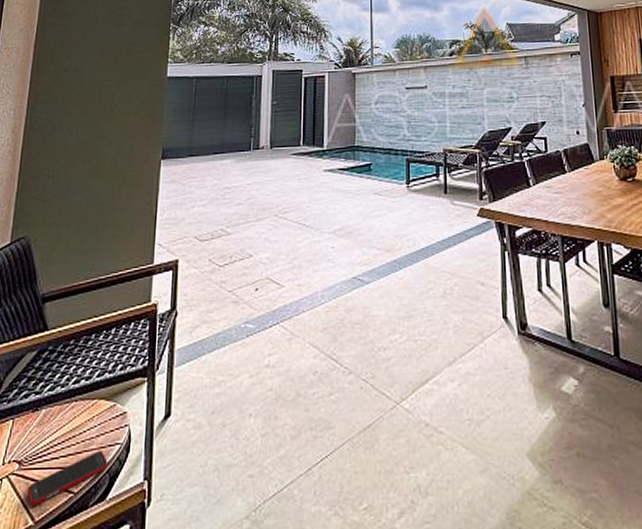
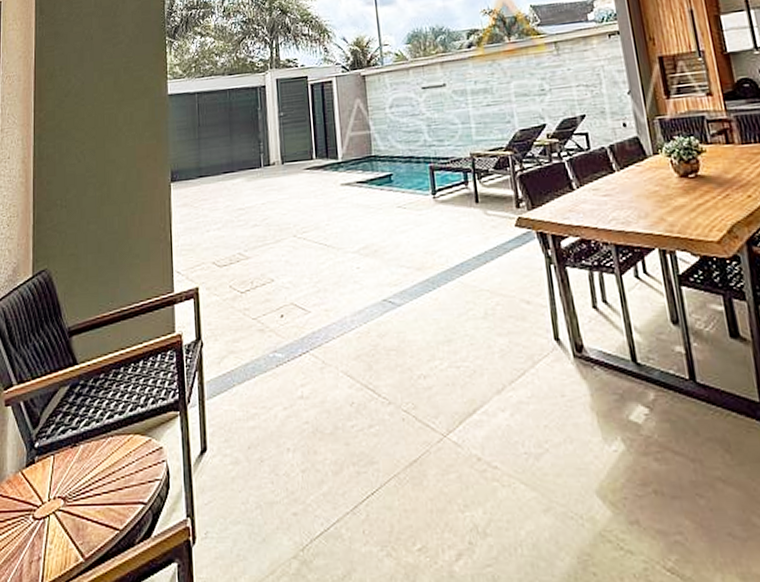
cell phone: present [27,450,108,507] -> none [74,486,149,543]

